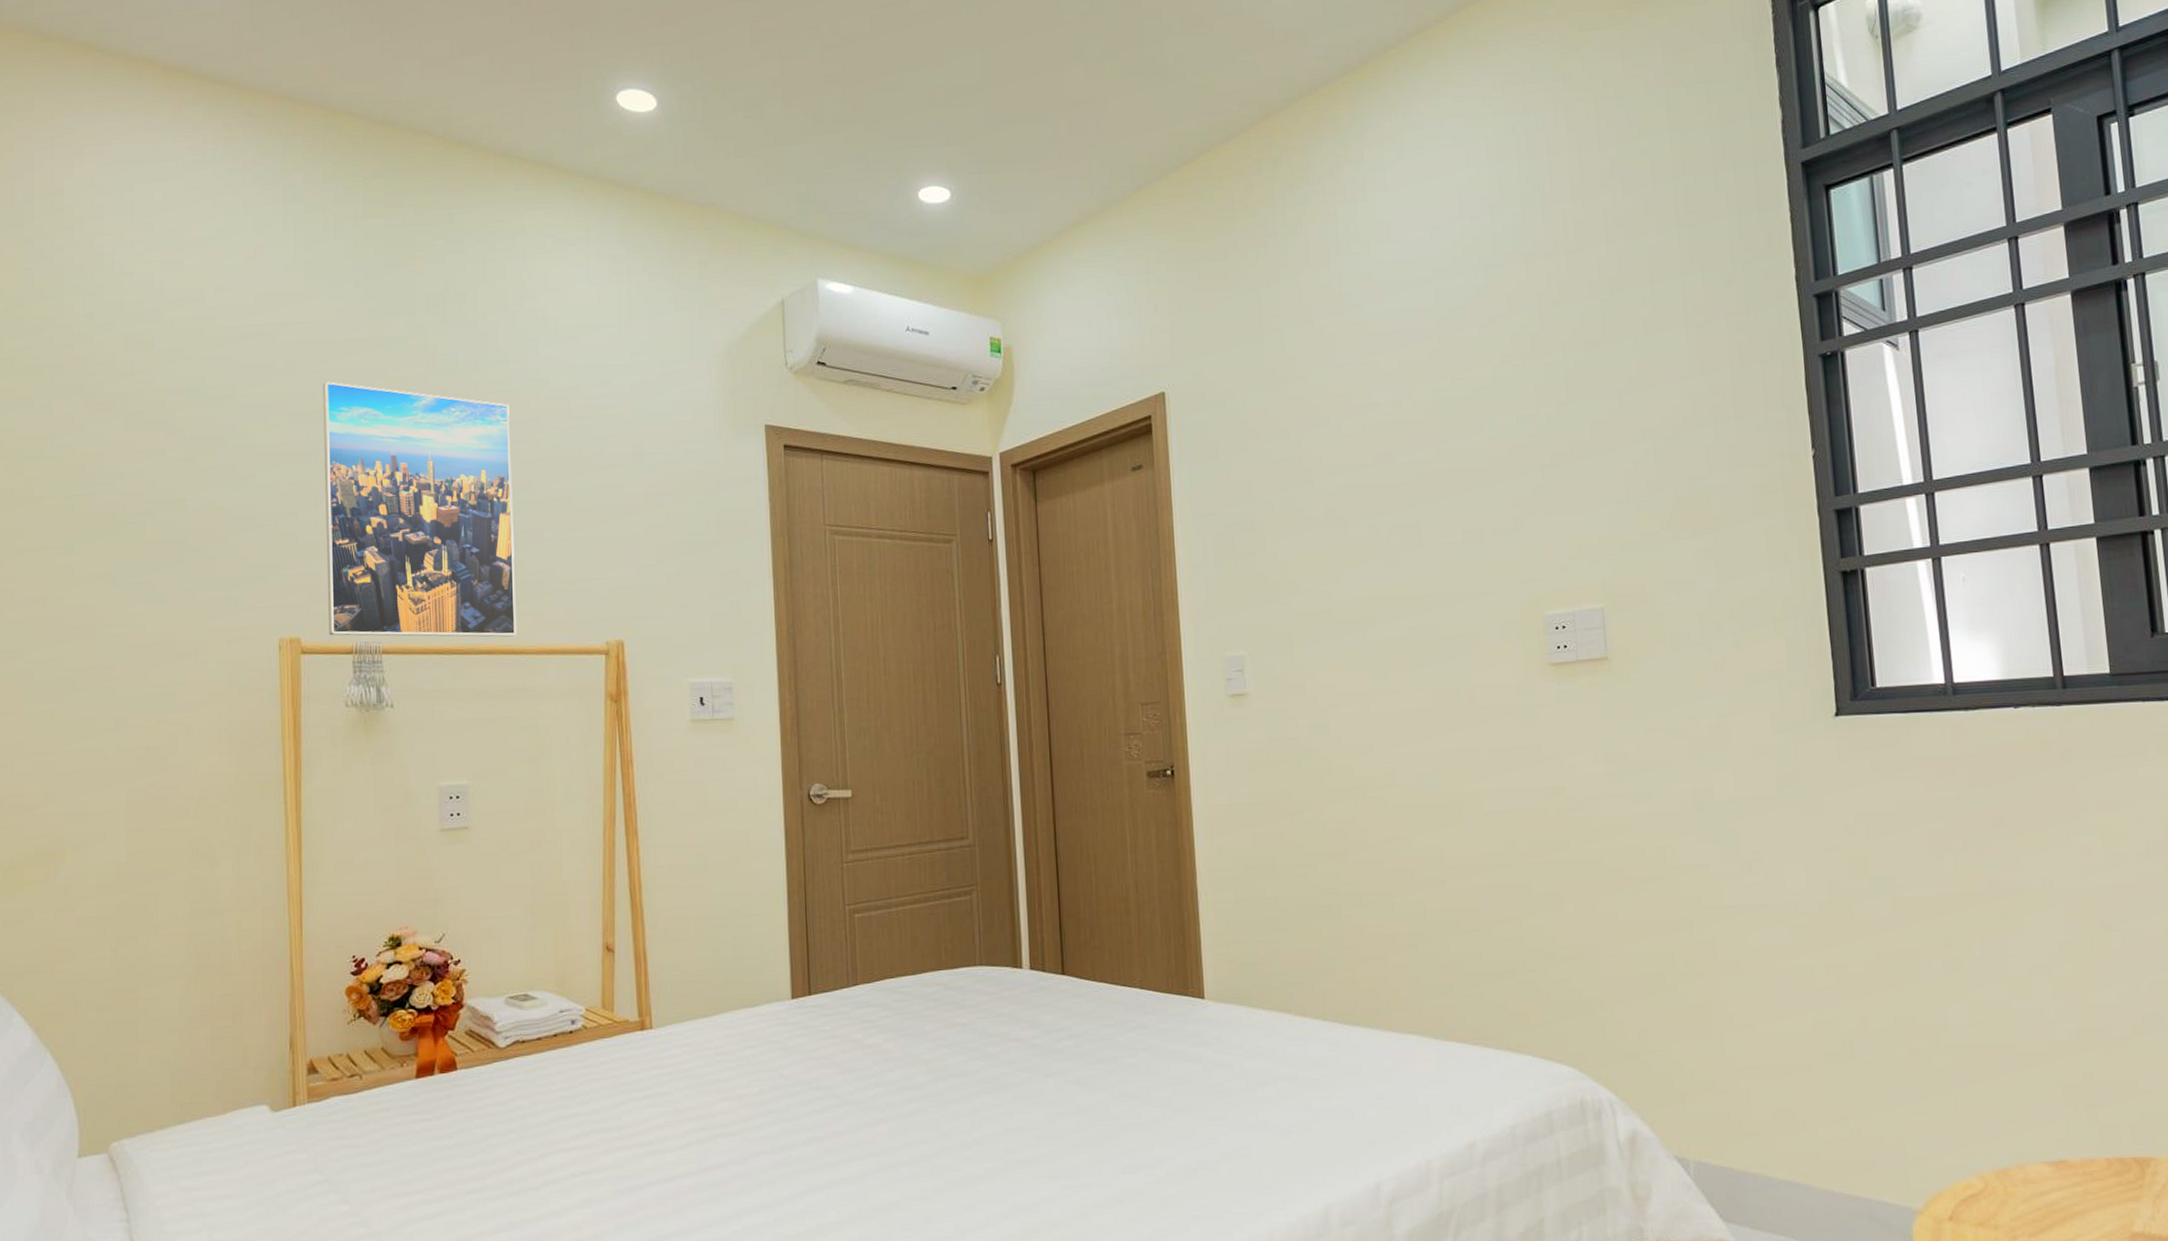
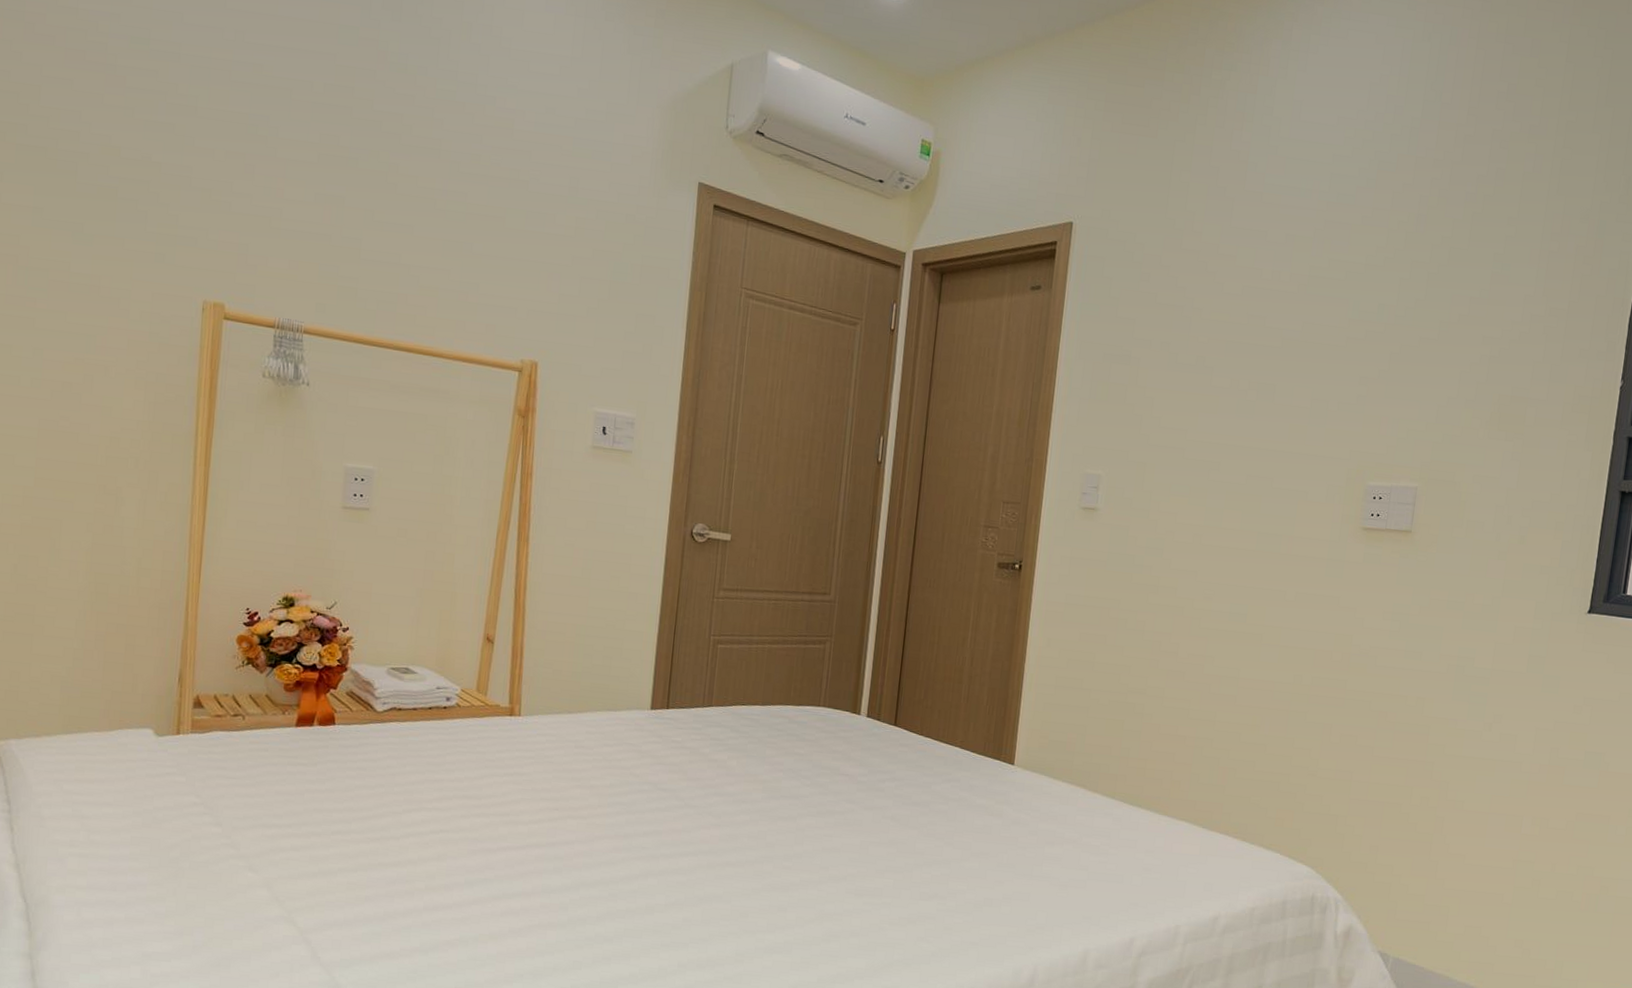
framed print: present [322,381,517,637] -> none [253,57,454,339]

